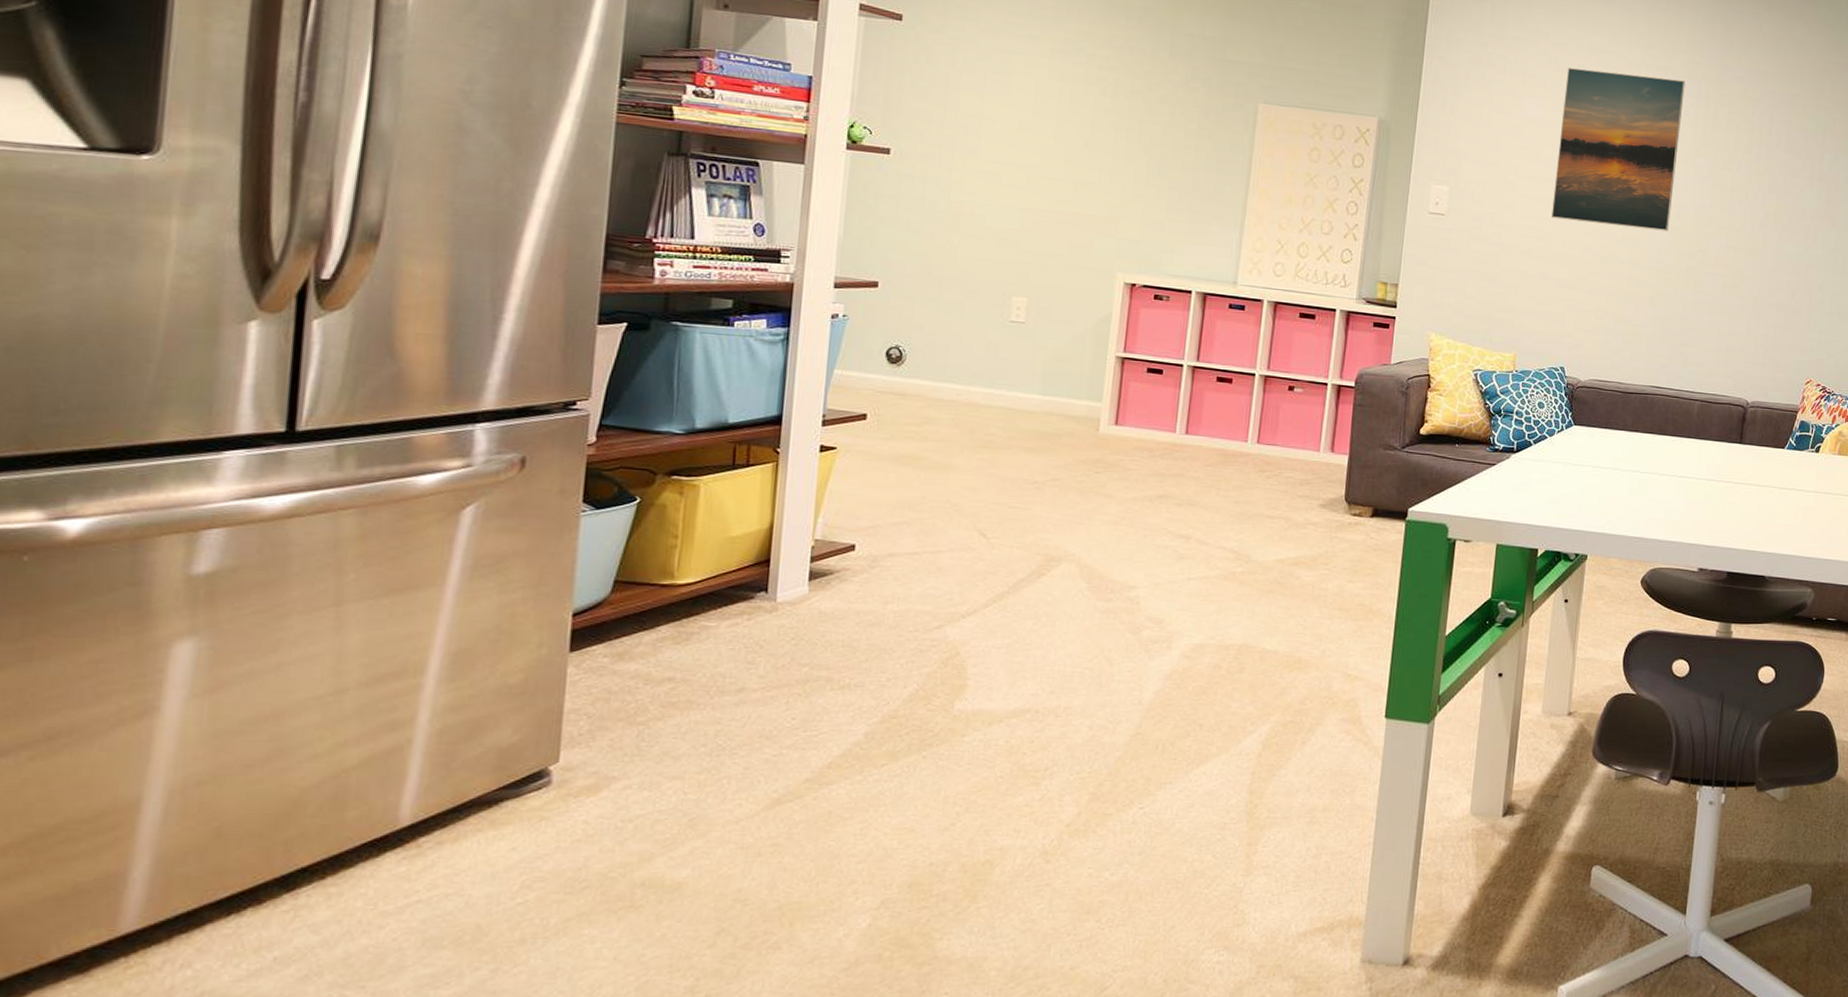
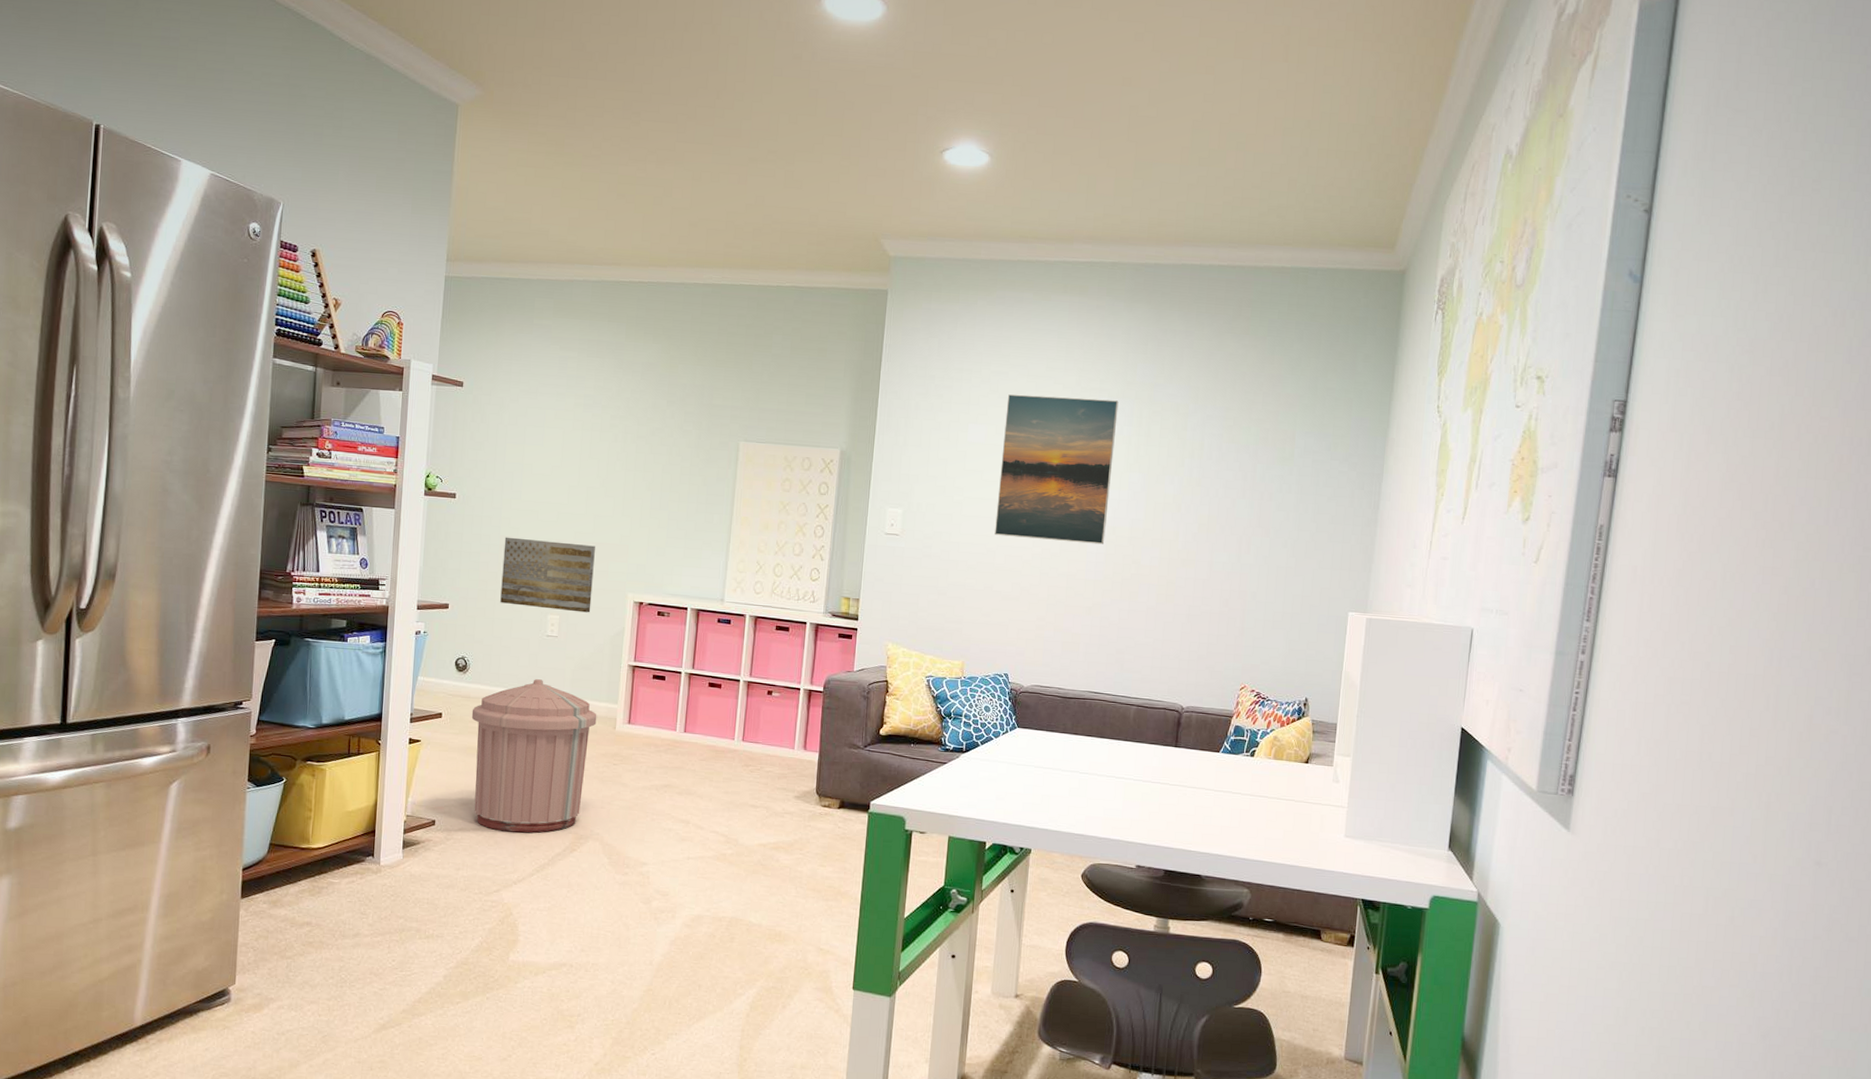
trash can: none [907,373,1075,556] -> present [471,679,597,833]
wall art: none [948,203,1076,295] -> present [500,537,595,613]

